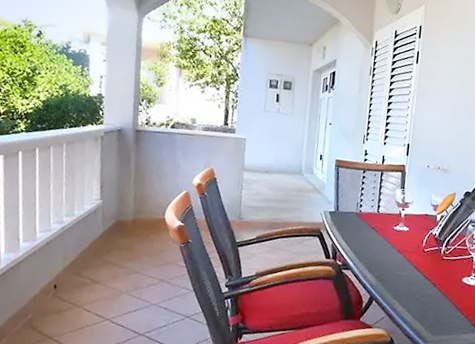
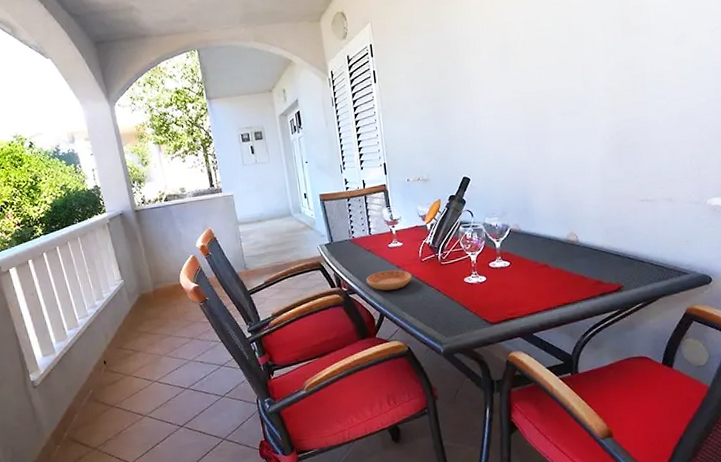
saucer: none [364,252,412,275] -> present [366,270,412,291]

